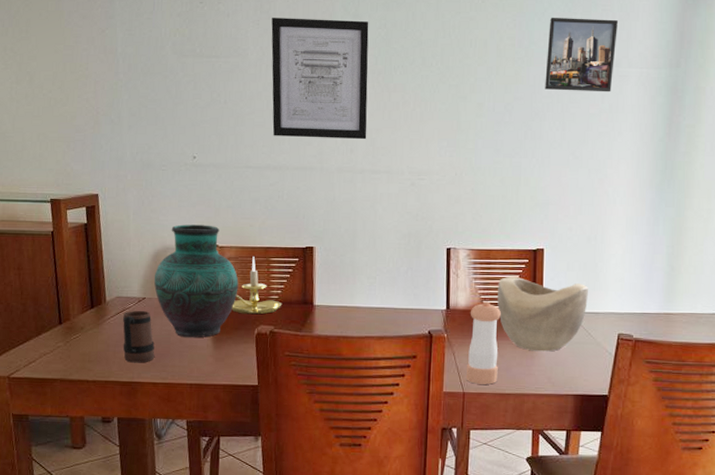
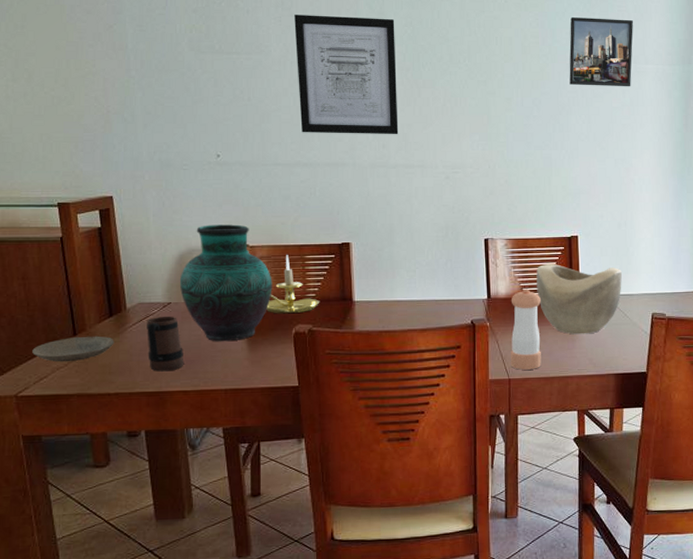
plate: none [23,325,94,349] -> present [32,336,114,362]

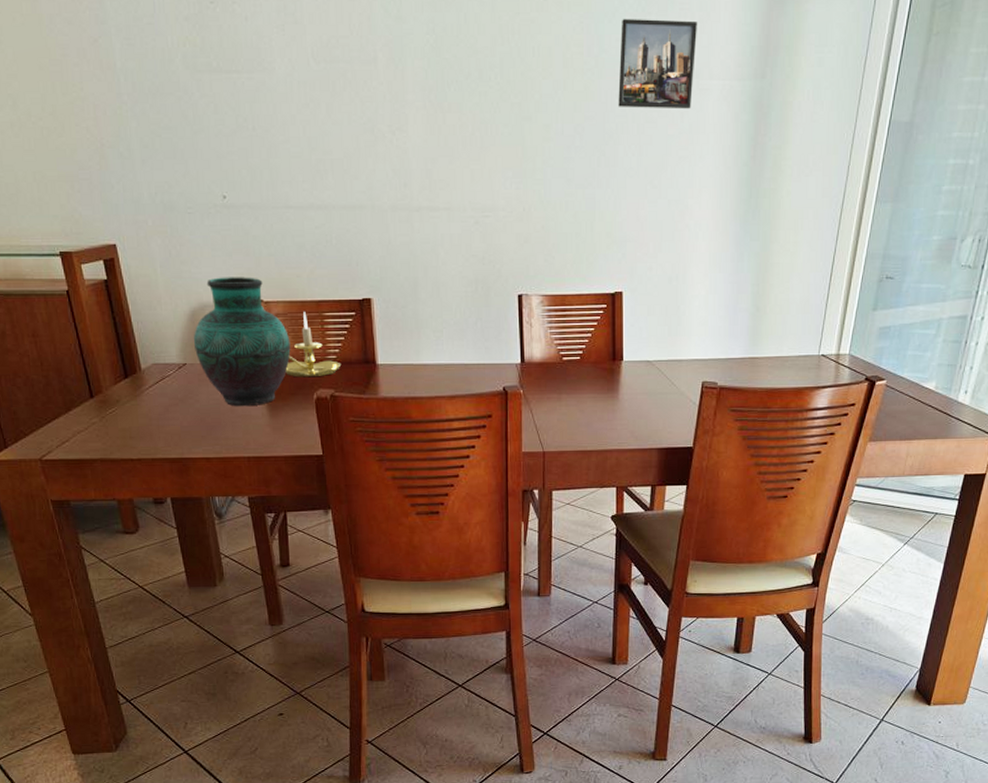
plate: present [32,336,114,362] -> none [51,398,132,426]
mug: present [147,316,184,372] -> none [163,378,205,437]
wall art: present [294,15,399,135] -> none [299,21,422,171]
pepper shaker: present [510,289,541,370] -> none [545,352,579,442]
decorative bowl: present [536,264,622,335] -> none [575,325,670,404]

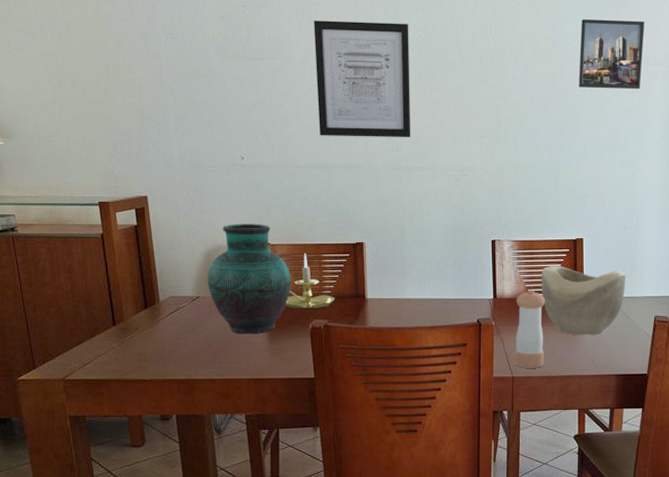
wall art: none [299,21,422,171] -> present [314,21,411,138]
pepper shaker: none [545,352,579,442] -> present [514,290,545,368]
decorative bowl: none [575,325,670,404] -> present [541,266,626,335]

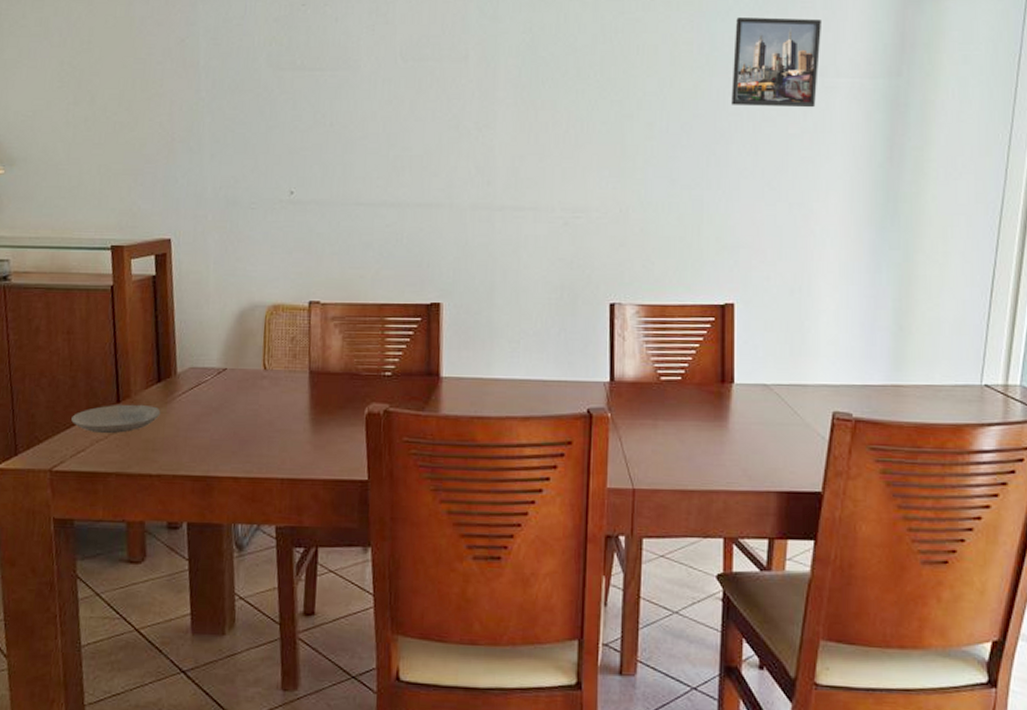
plate: none [77,326,149,350] -> present [71,404,161,434]
vase: present [207,224,291,335] -> none [237,276,345,420]
candle holder: present [285,253,334,310] -> none [335,316,399,389]
wall art: present [314,21,411,138] -> none [389,22,511,169]
pepper shaker: present [514,290,545,368] -> none [635,371,680,479]
decorative bowl: present [541,266,626,335] -> none [676,340,792,436]

